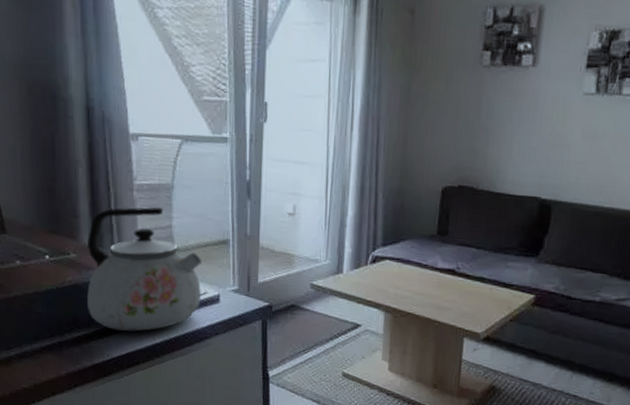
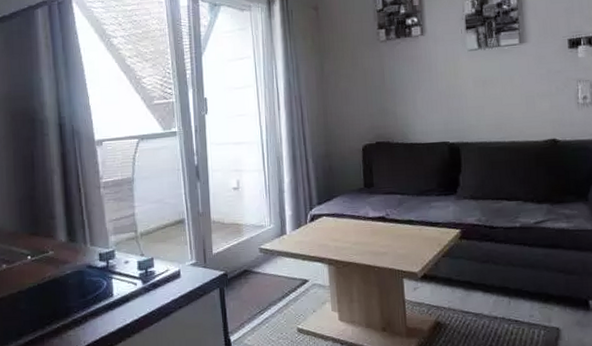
kettle: present [86,207,203,332] -> none [62,200,164,317]

